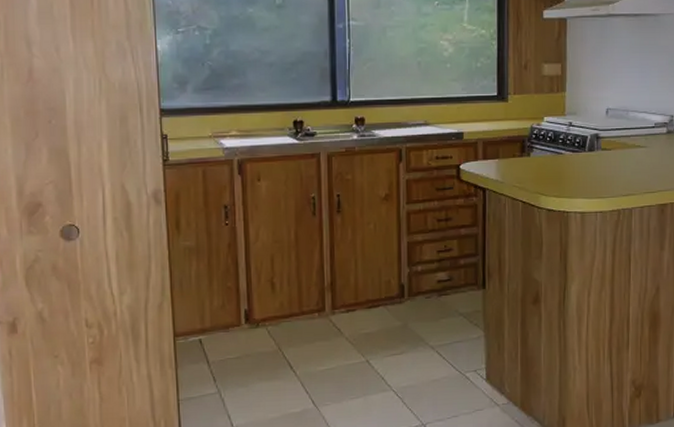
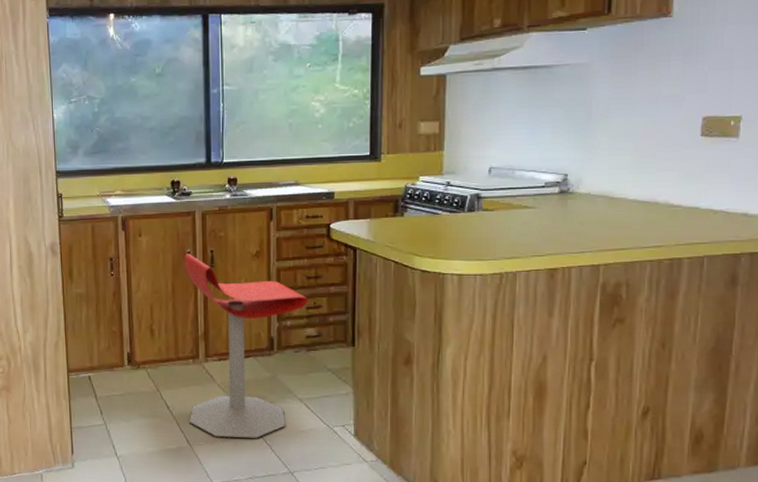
stool: none [309,198,439,394] -> present [184,254,309,438]

